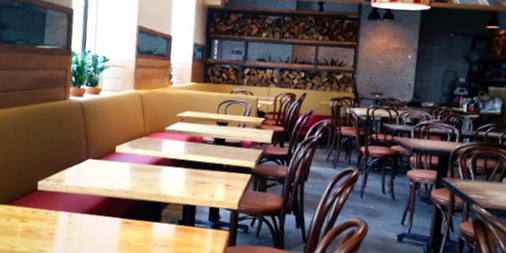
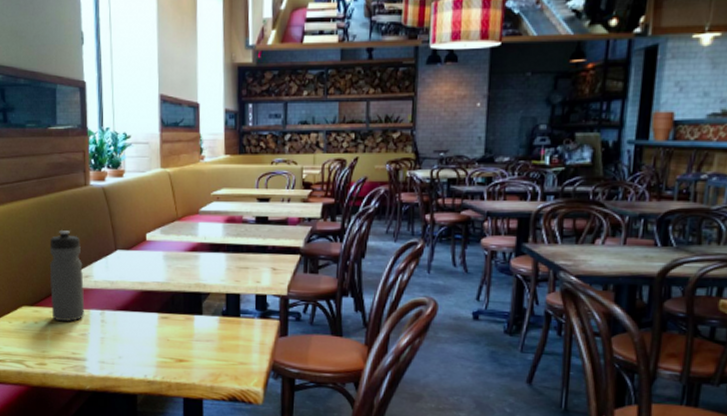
water bottle: none [23,138,56,221] -> present [49,230,85,322]

